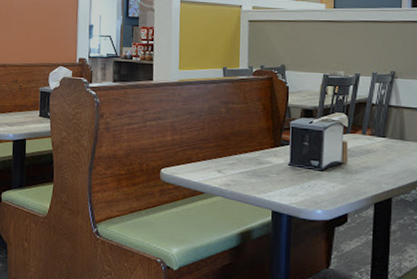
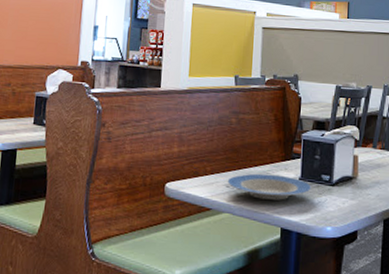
plate: none [218,159,302,185] -> present [227,173,313,200]

